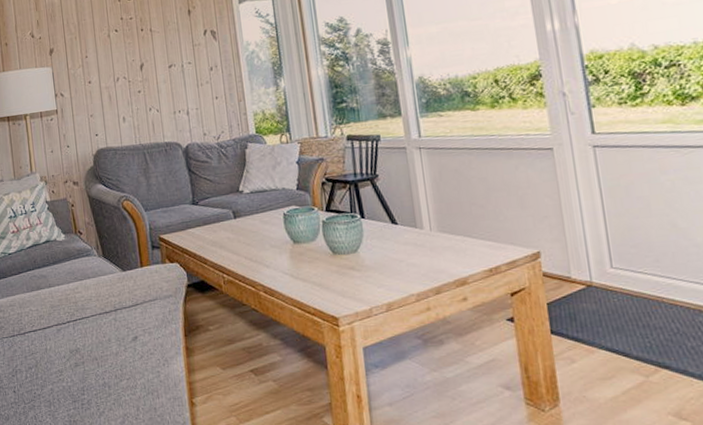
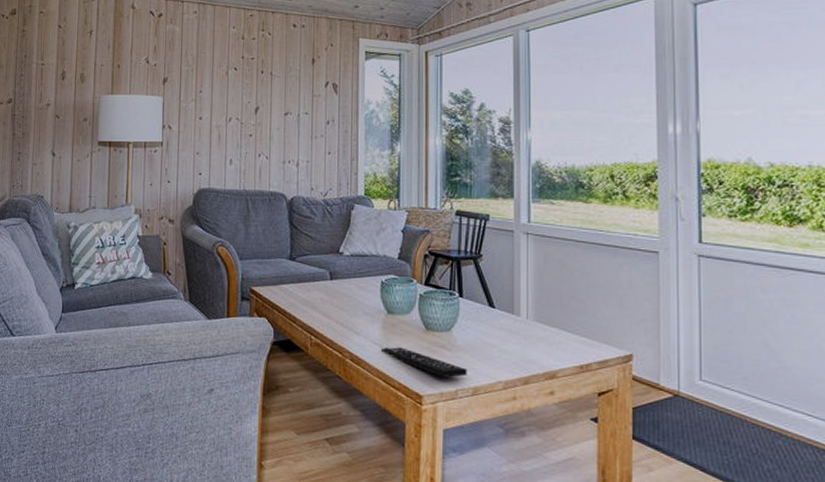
remote control: none [291,274,379,297] -> present [380,347,467,377]

